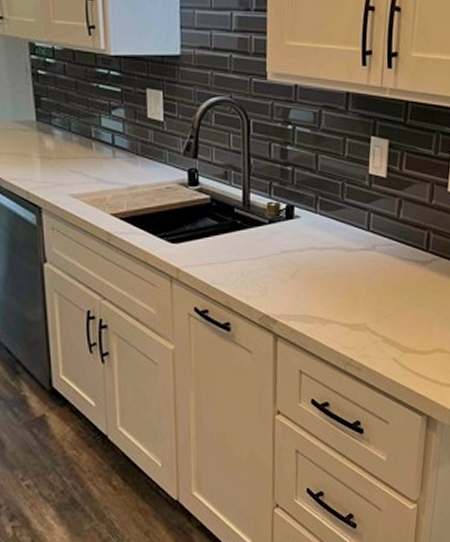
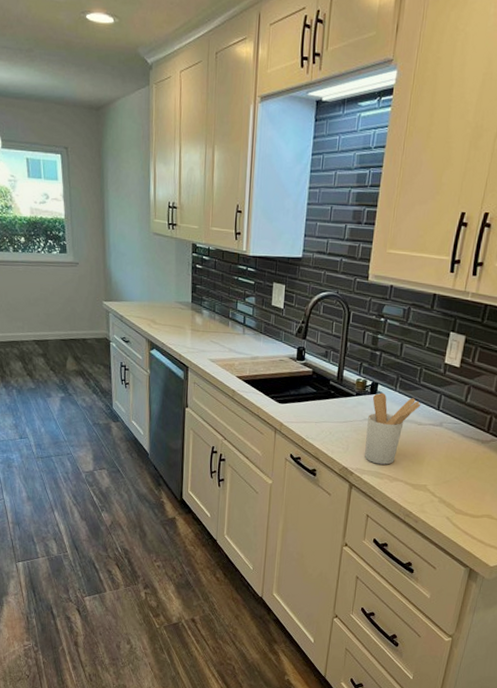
utensil holder: none [287,216,348,306] -> present [365,392,421,465]

